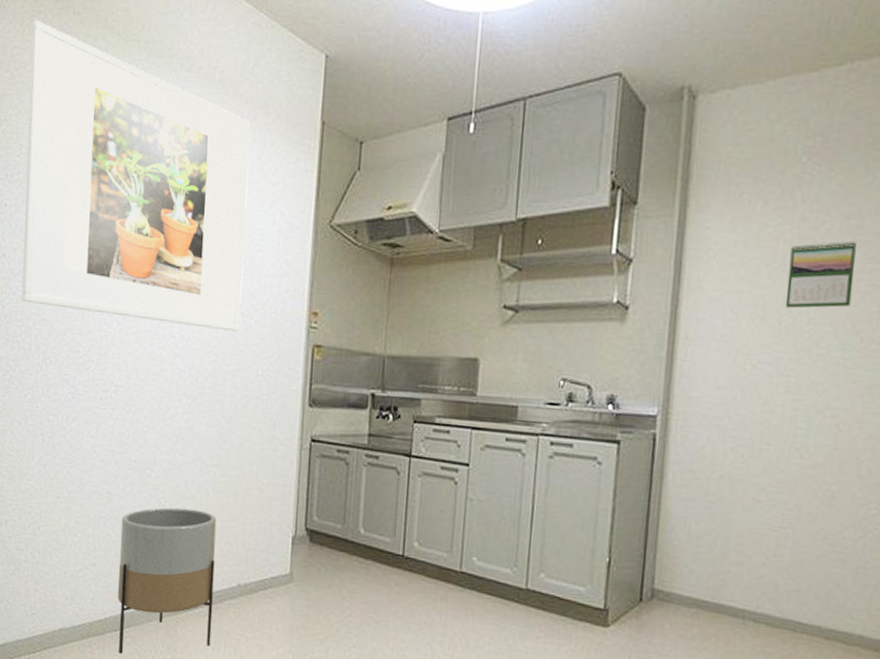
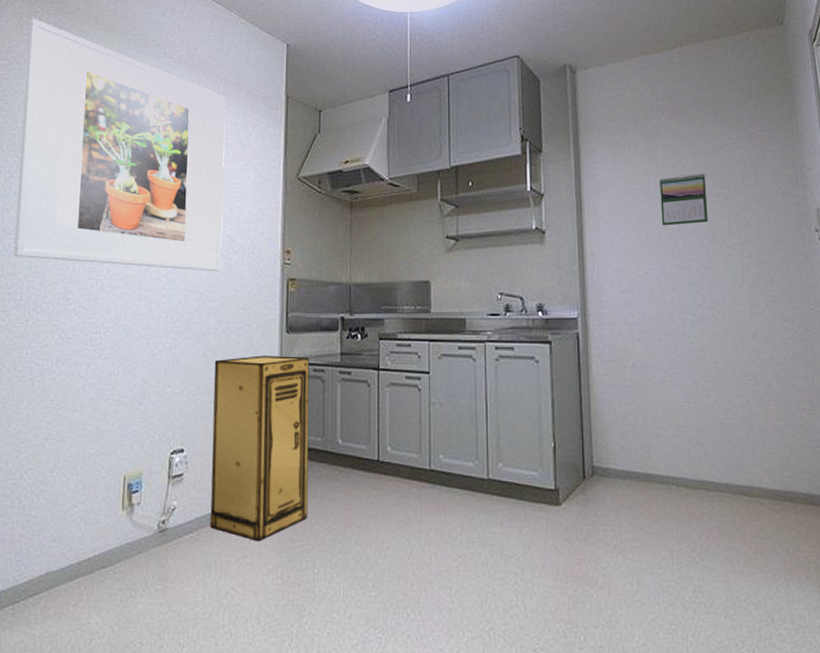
planter: present [117,507,217,654] -> none [106,437,204,592]
storage cabinet: none [220,429,333,625] -> present [210,355,310,542]

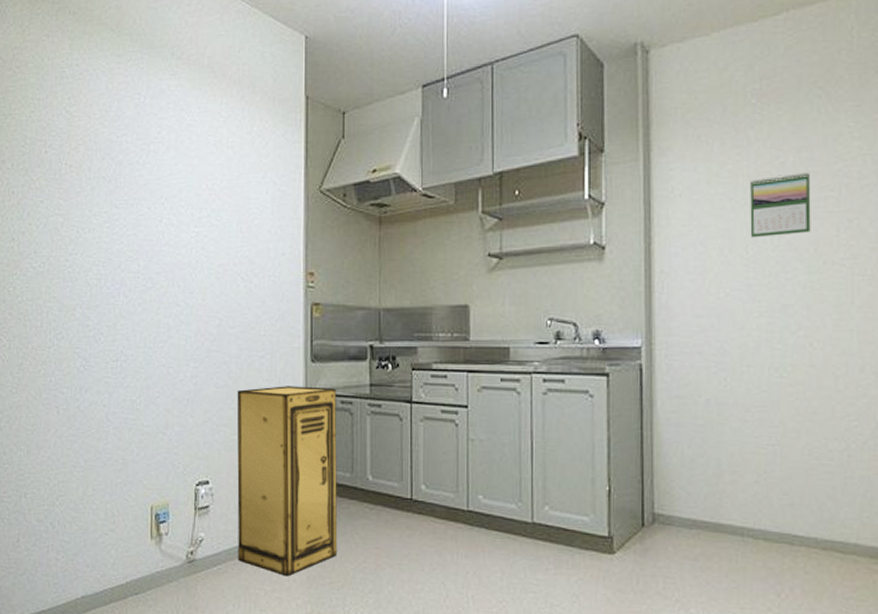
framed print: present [13,18,225,272] -> none [31,21,241,296]

